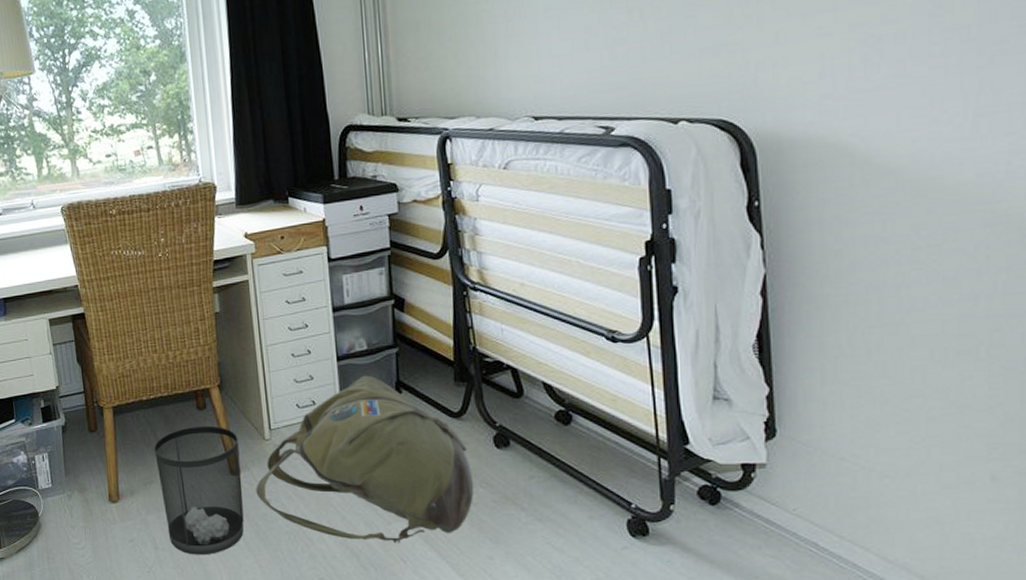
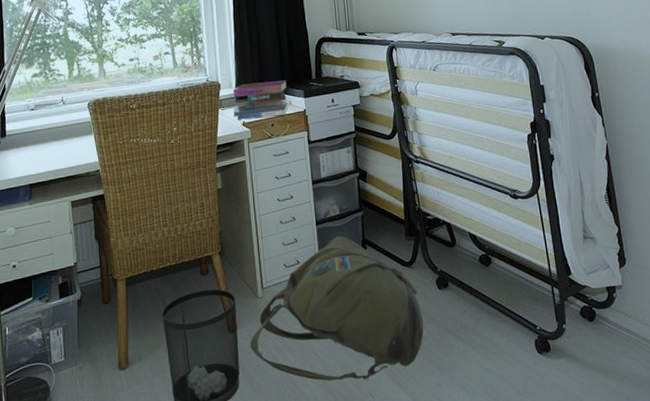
books: none [232,181,303,231] -> present [233,80,289,120]

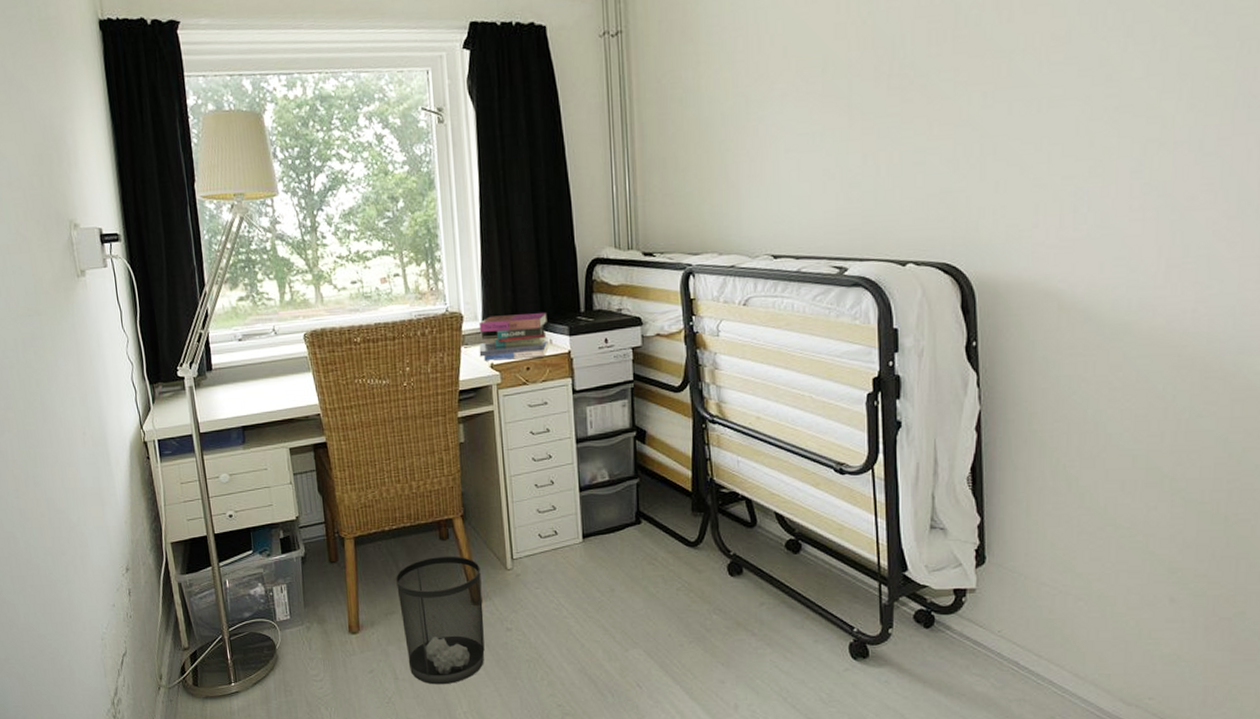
backpack: present [250,235,424,381] -> none [497,505,708,670]

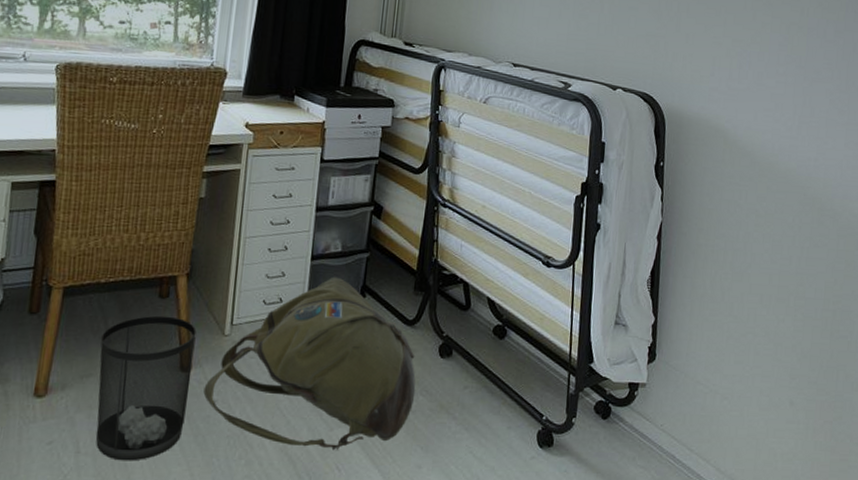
books: present [478,313,549,361] -> none [236,77,309,123]
backpack: none [497,505,708,670] -> present [203,276,416,451]

